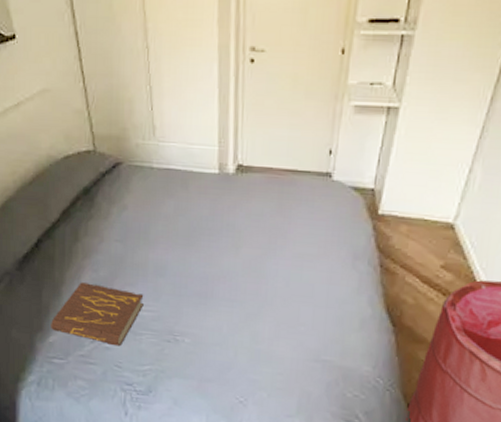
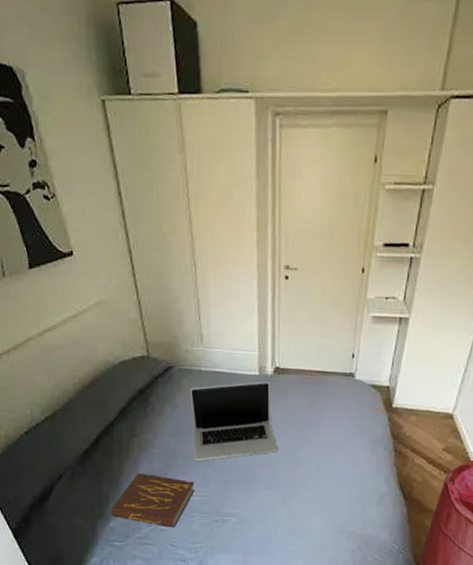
laptop: none [139,181,241,272] -> present [189,381,279,462]

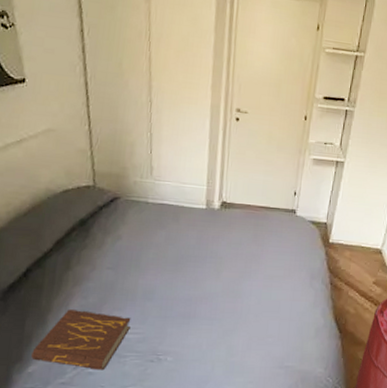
laptop: present [189,381,279,462] -> none [133,215,221,296]

